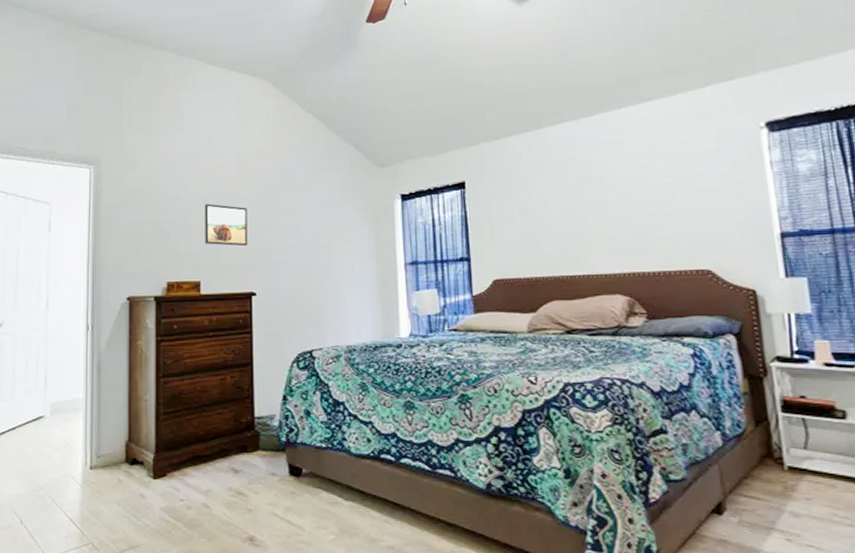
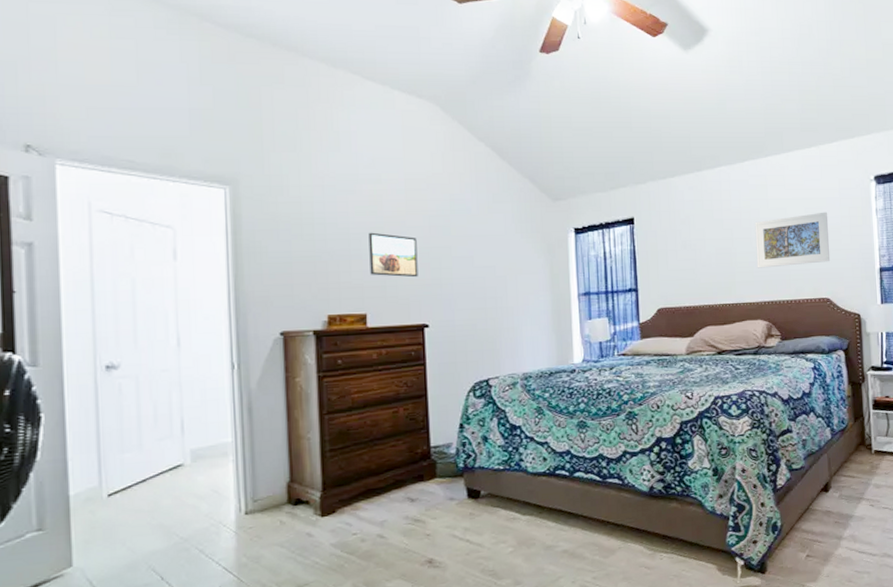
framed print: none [608,167,710,235] -> present [754,212,831,268]

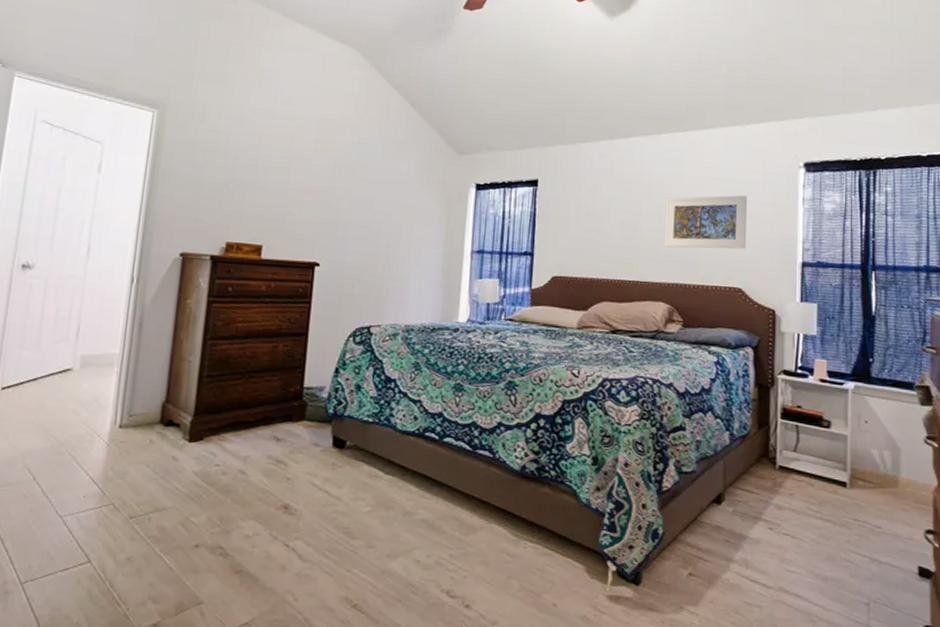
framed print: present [368,232,418,278] -> none [272,166,320,215]

